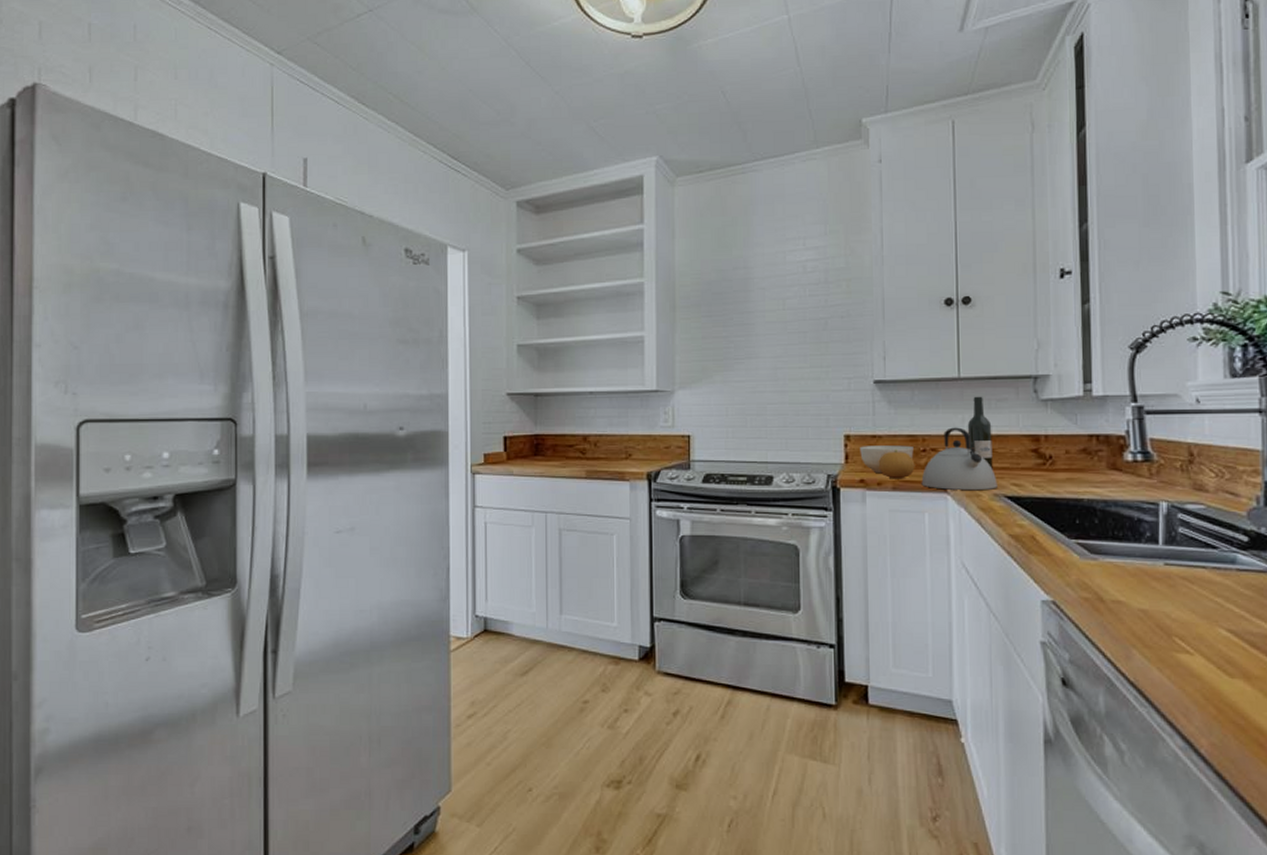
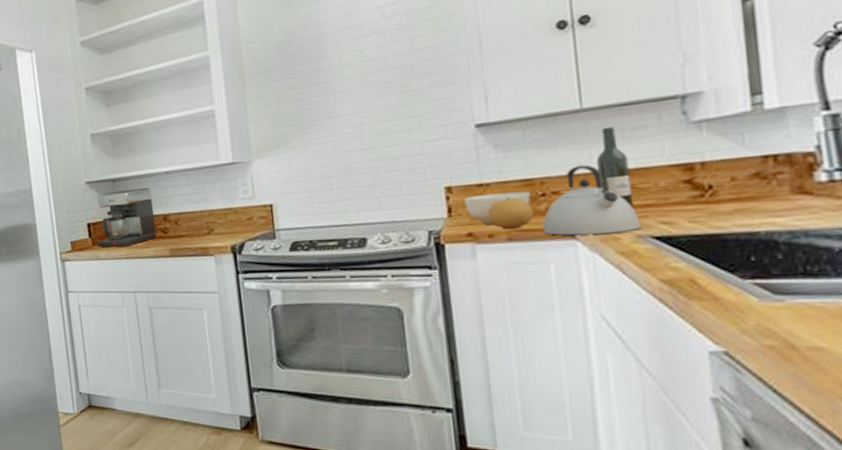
coffee maker: none [512,405,575,465] -> present [97,187,157,248]

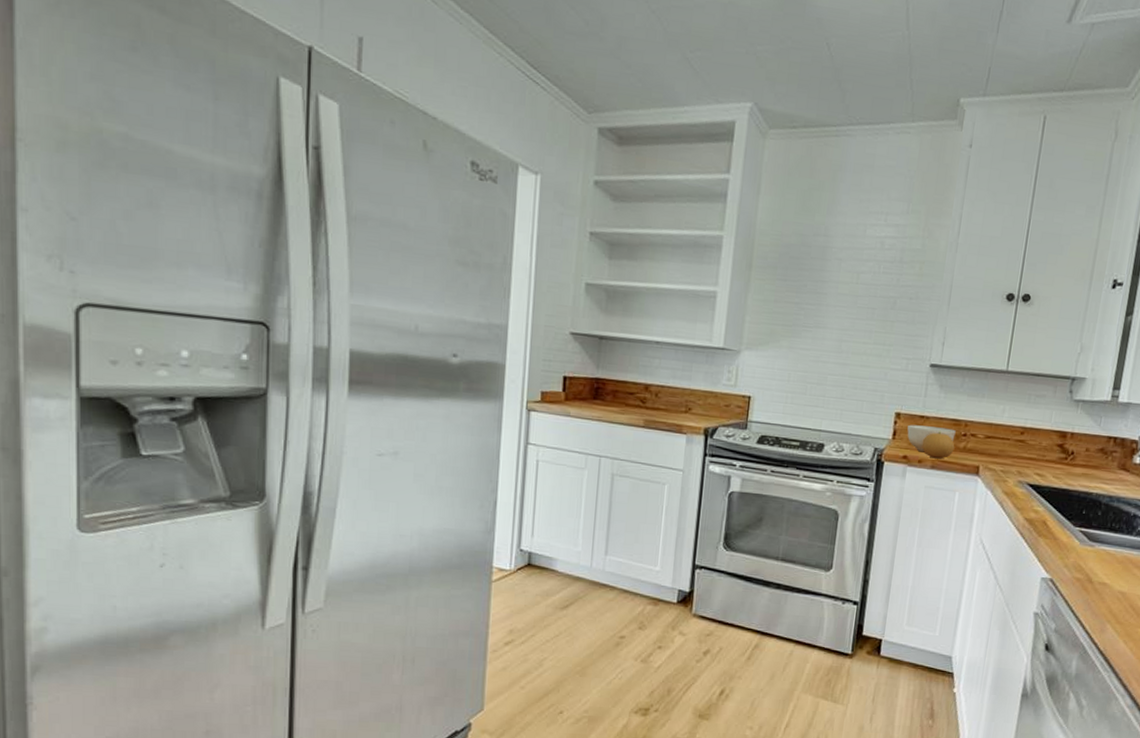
coffee maker: present [97,187,157,248] -> none [570,349,638,409]
kettle: present [542,164,641,236] -> none [957,416,1024,477]
wine bottle: present [595,126,634,209] -> none [1004,390,1028,460]

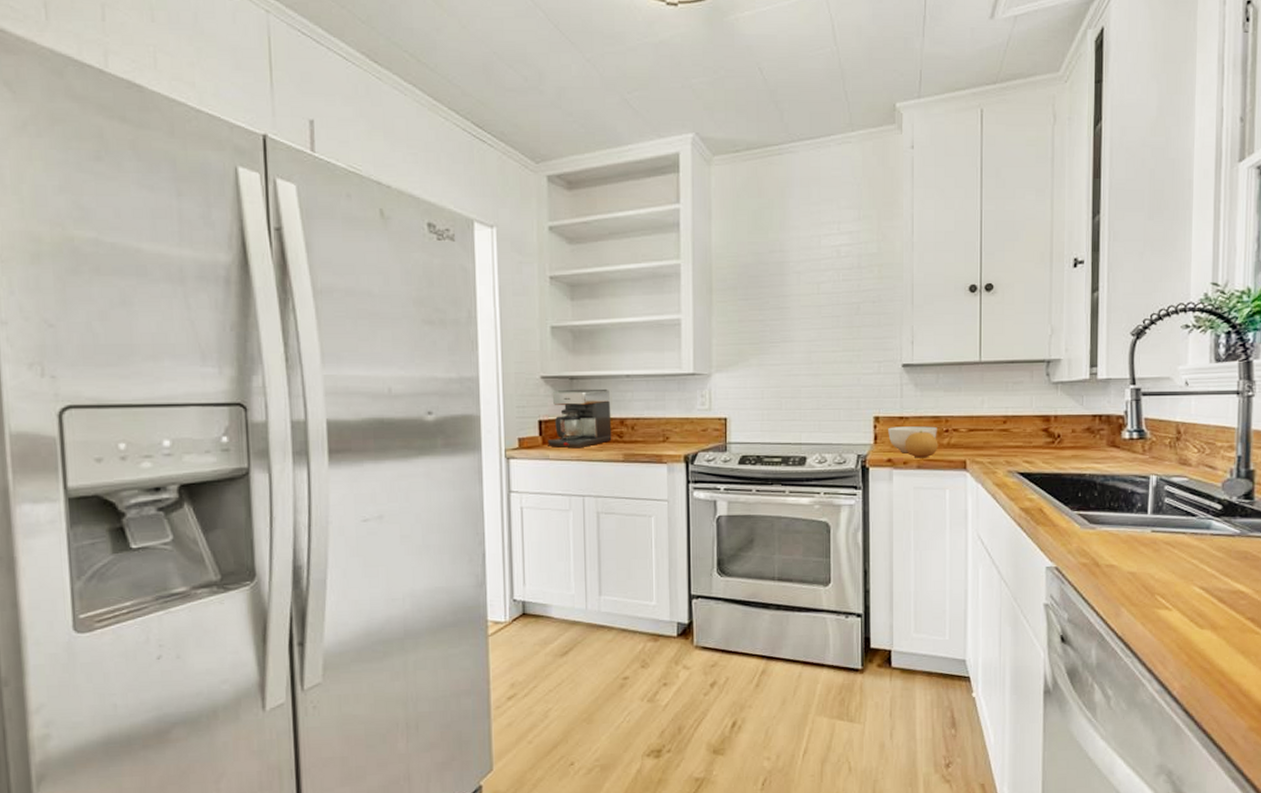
coffee maker: none [570,349,638,409] -> present [548,388,612,449]

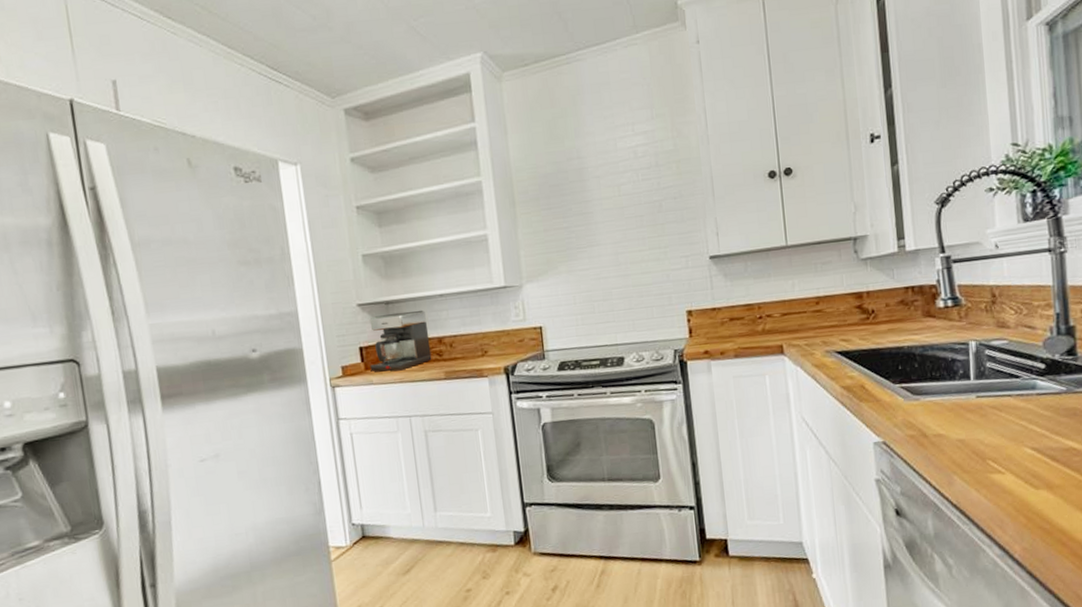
bowl: present [888,426,937,454] -> none [702,314,751,344]
fruit: present [905,430,938,458] -> none [719,319,754,348]

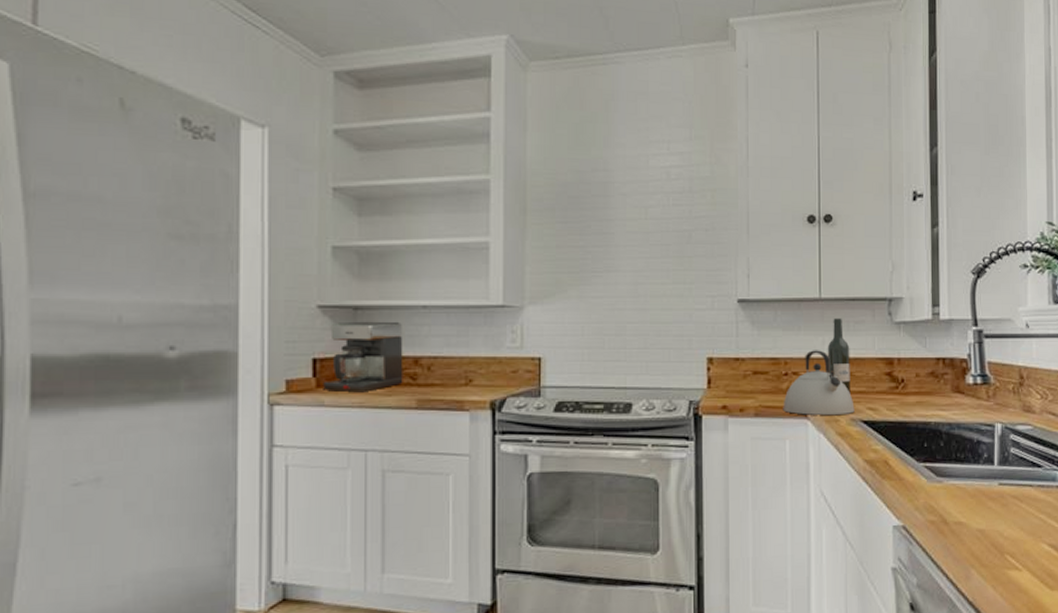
kettle: none [760,292,828,352] -> present [783,350,855,416]
wine bottle: none [797,261,823,329] -> present [827,318,851,394]

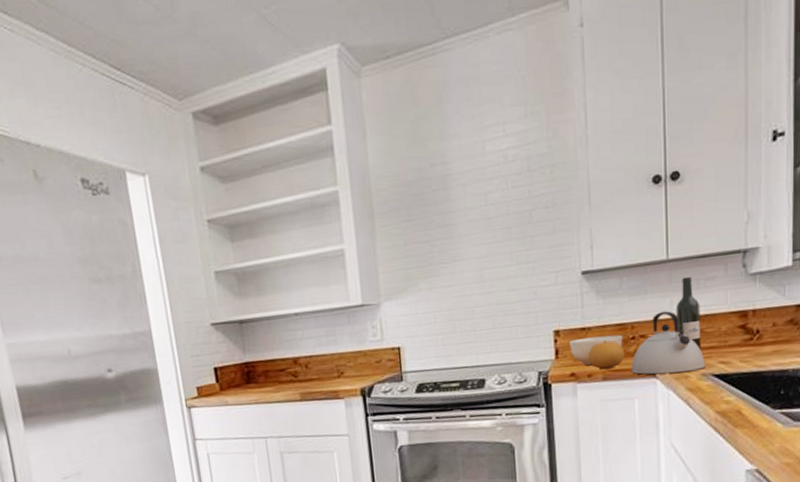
coffee maker: present [323,321,403,393] -> none [223,329,287,393]
bowl: none [723,369,776,399] -> present [570,334,623,366]
fruit: none [741,373,777,405] -> present [588,340,625,370]

